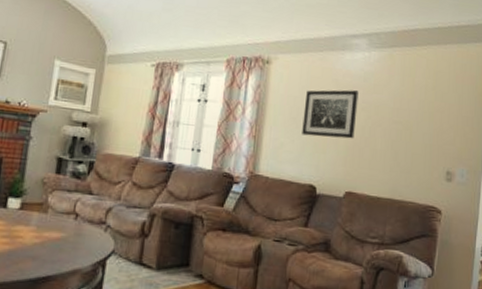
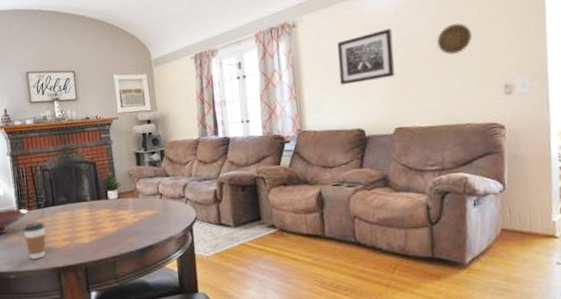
decorative plate: none [396,101,426,131] -> present [437,23,472,55]

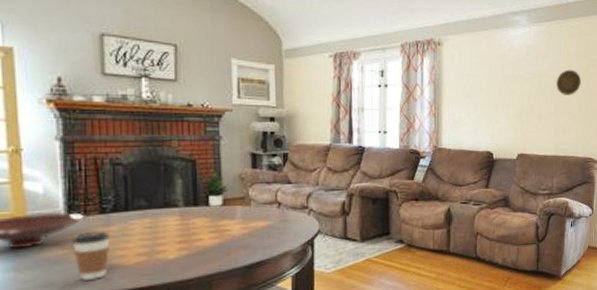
wall art: present [337,29,395,85] -> none [476,64,523,109]

